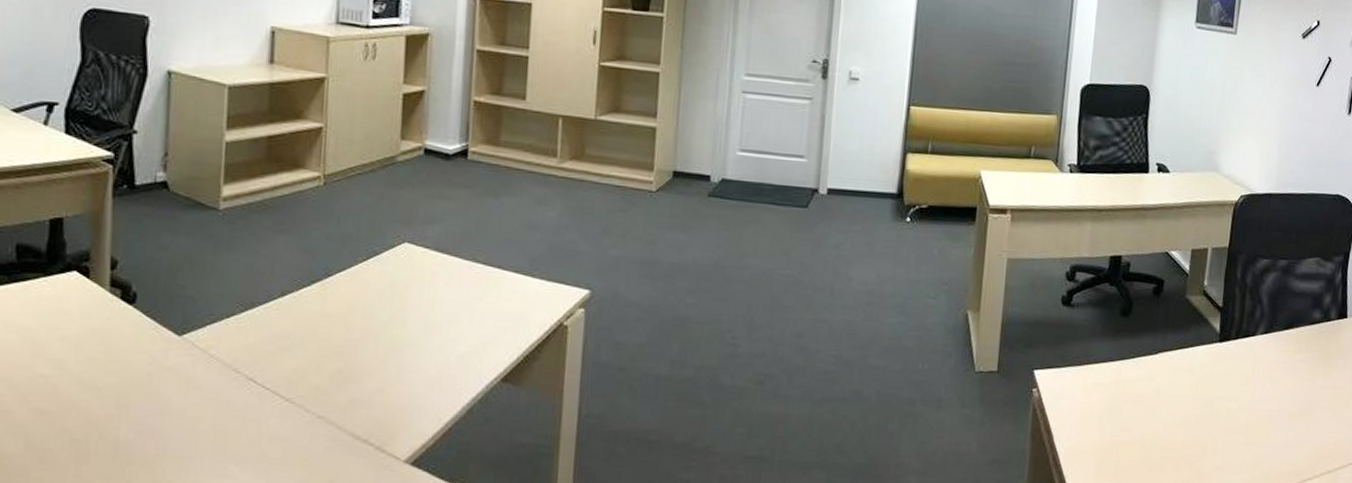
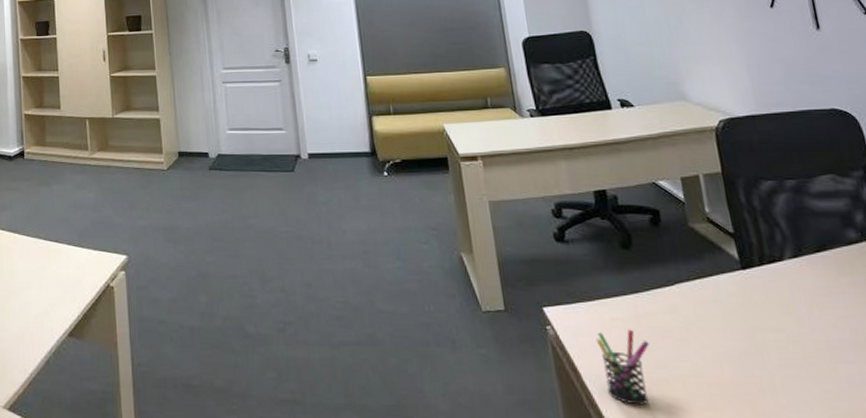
pen holder: none [1073,394,1121,466] -> present [595,329,649,406]

